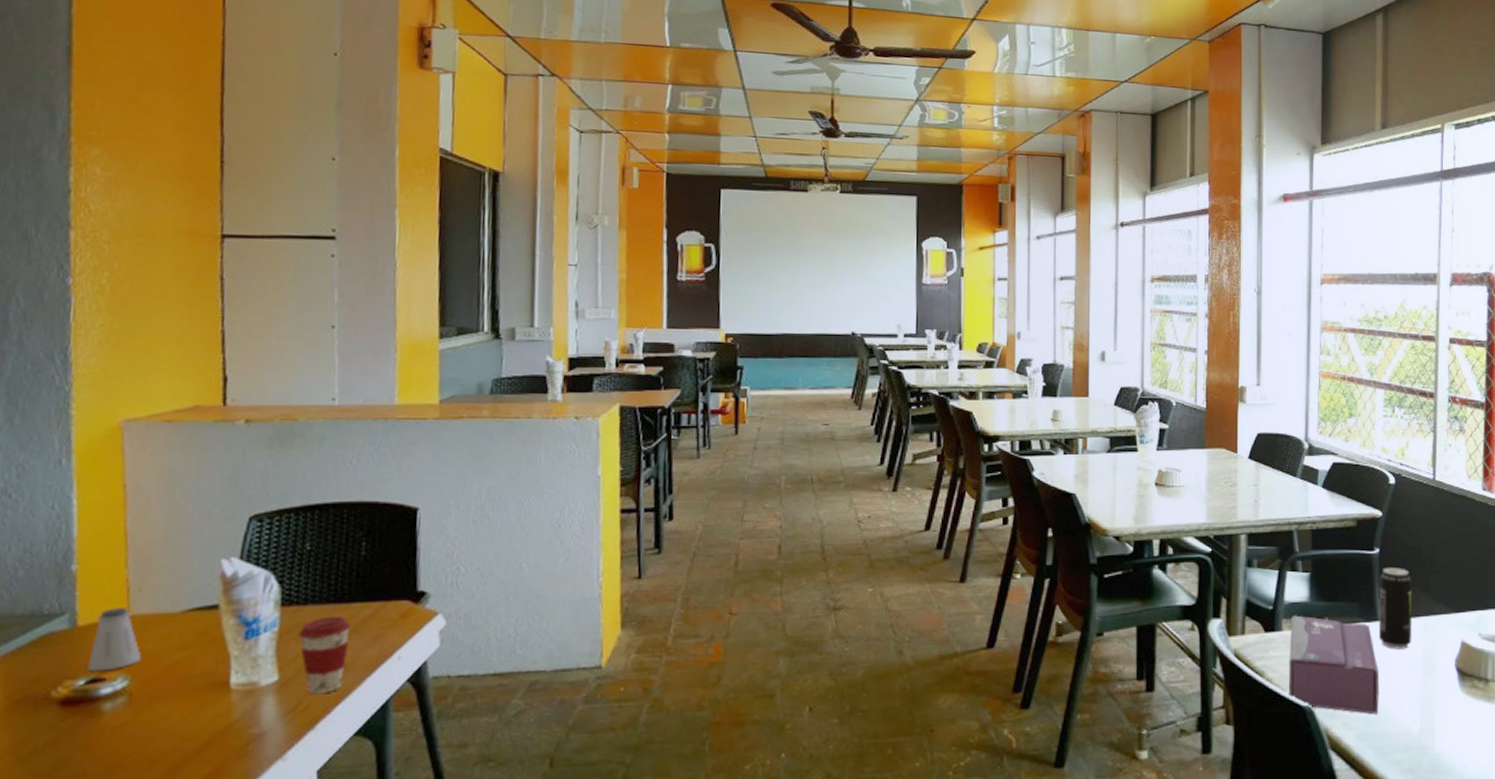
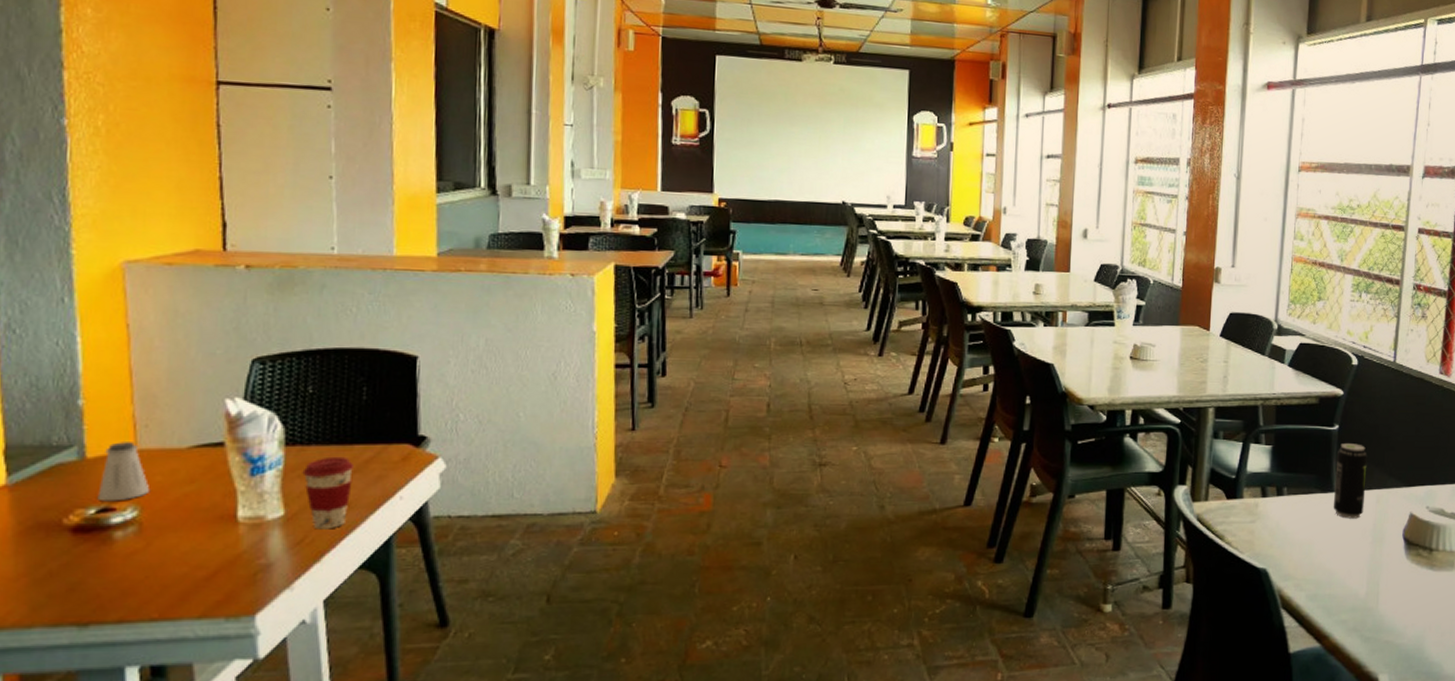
tissue box: present [1288,615,1379,715] -> none [1245,484,1331,578]

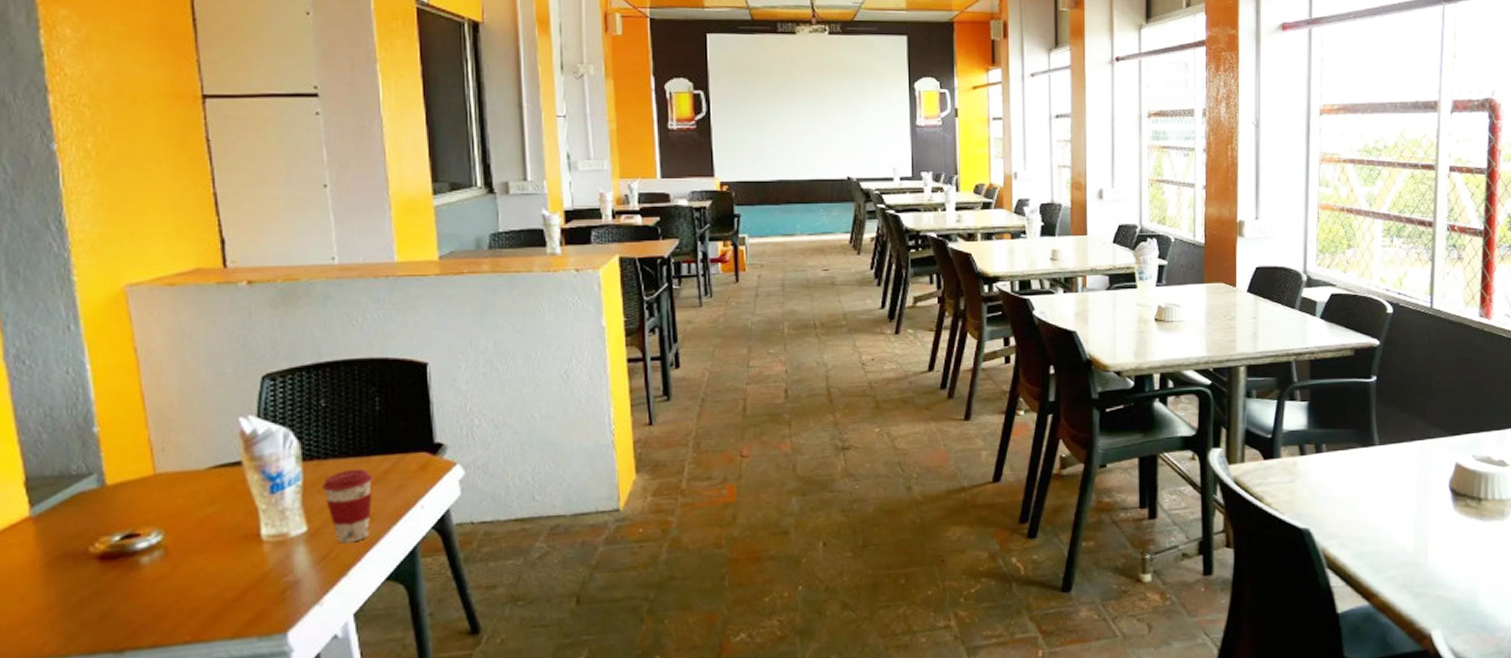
saltshaker: present [97,442,151,502] -> none [121,466,173,528]
beverage can: present [1334,442,1368,519] -> none [1375,393,1408,473]

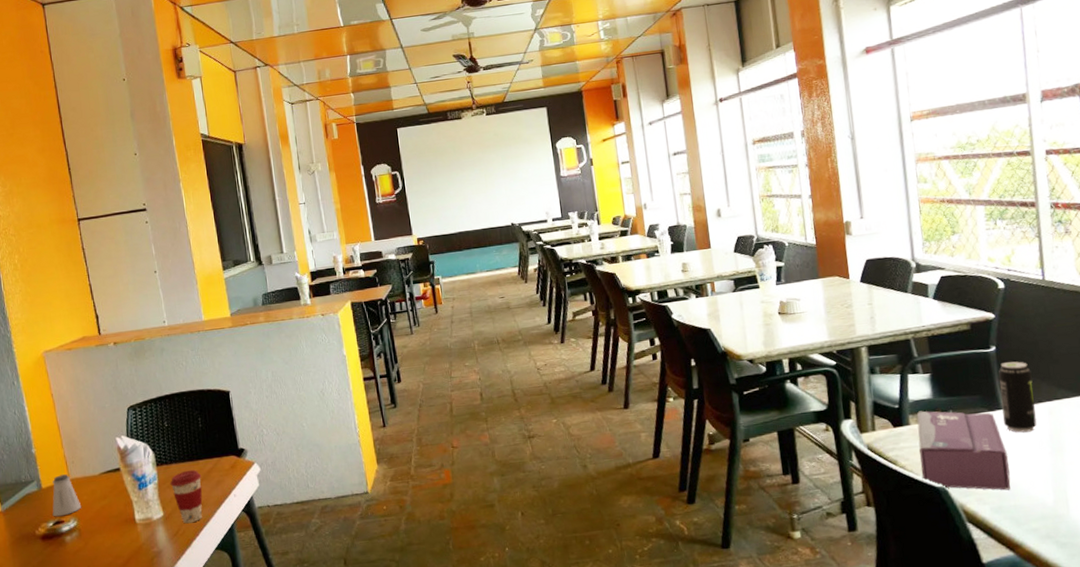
saltshaker: none [121,466,173,528] -> present [52,474,82,517]
tissue box: none [1287,442,1375,535] -> present [916,411,1011,490]
beverage can: none [1375,393,1408,473] -> present [999,361,1037,433]

